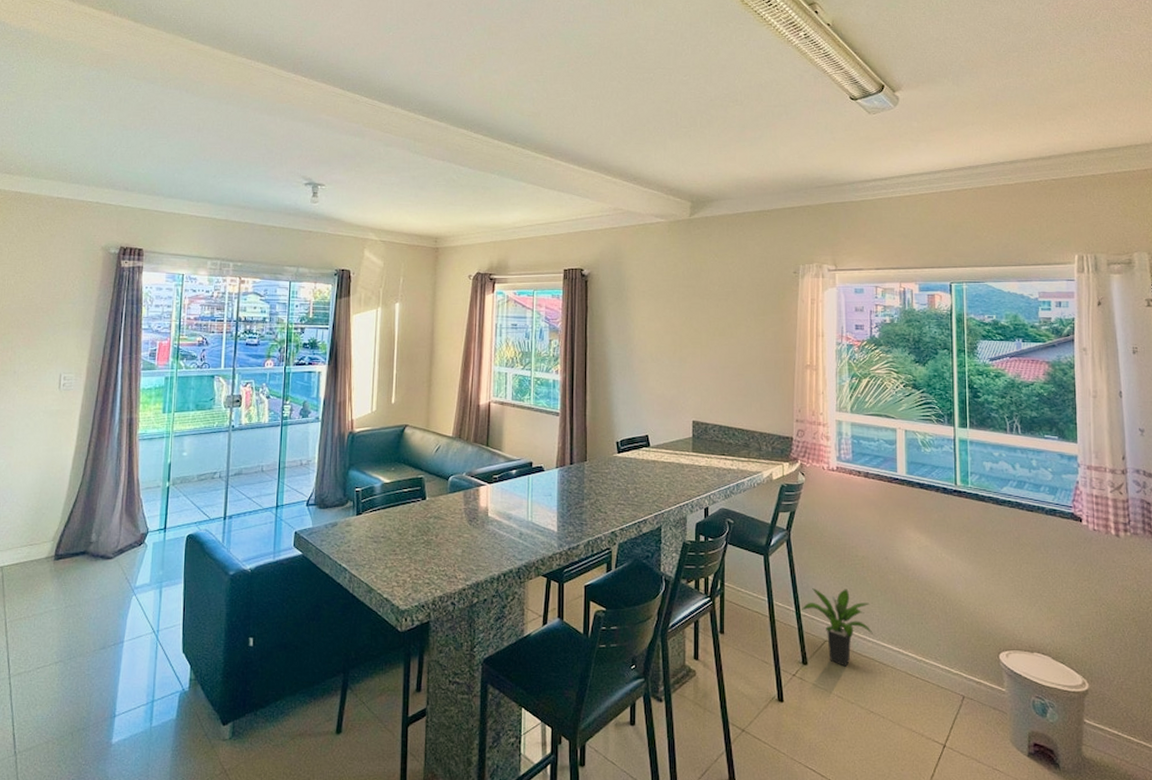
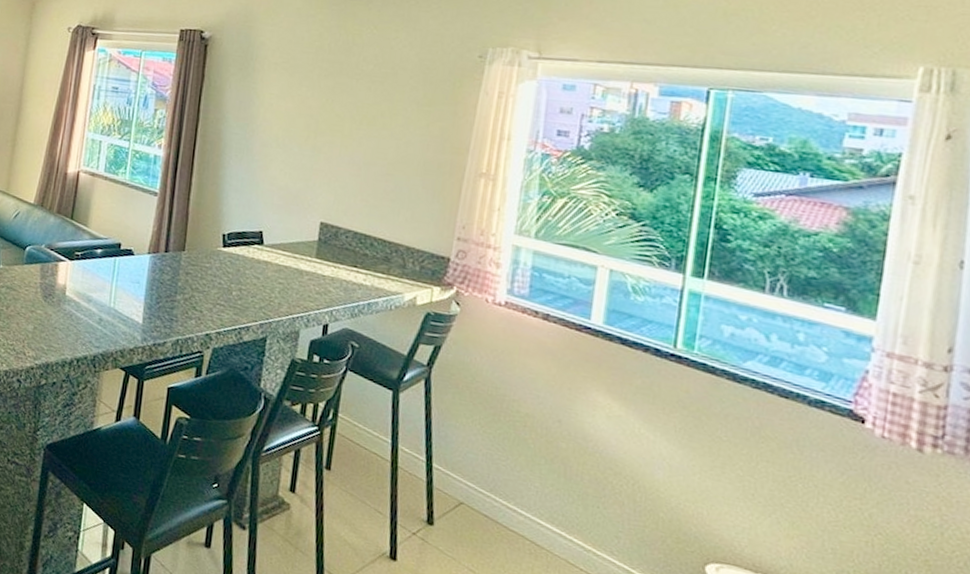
potted plant: present [802,588,873,667] -> none [435,439,528,538]

